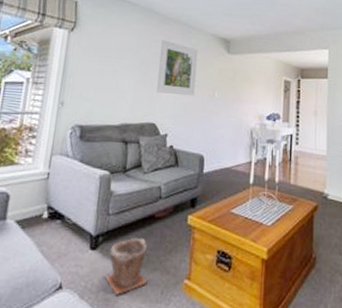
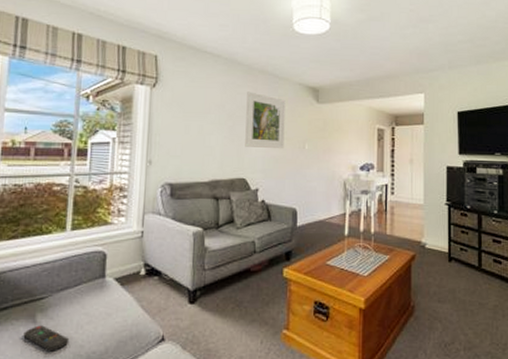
plant pot: present [104,237,148,295] -> none [204,291,247,345]

